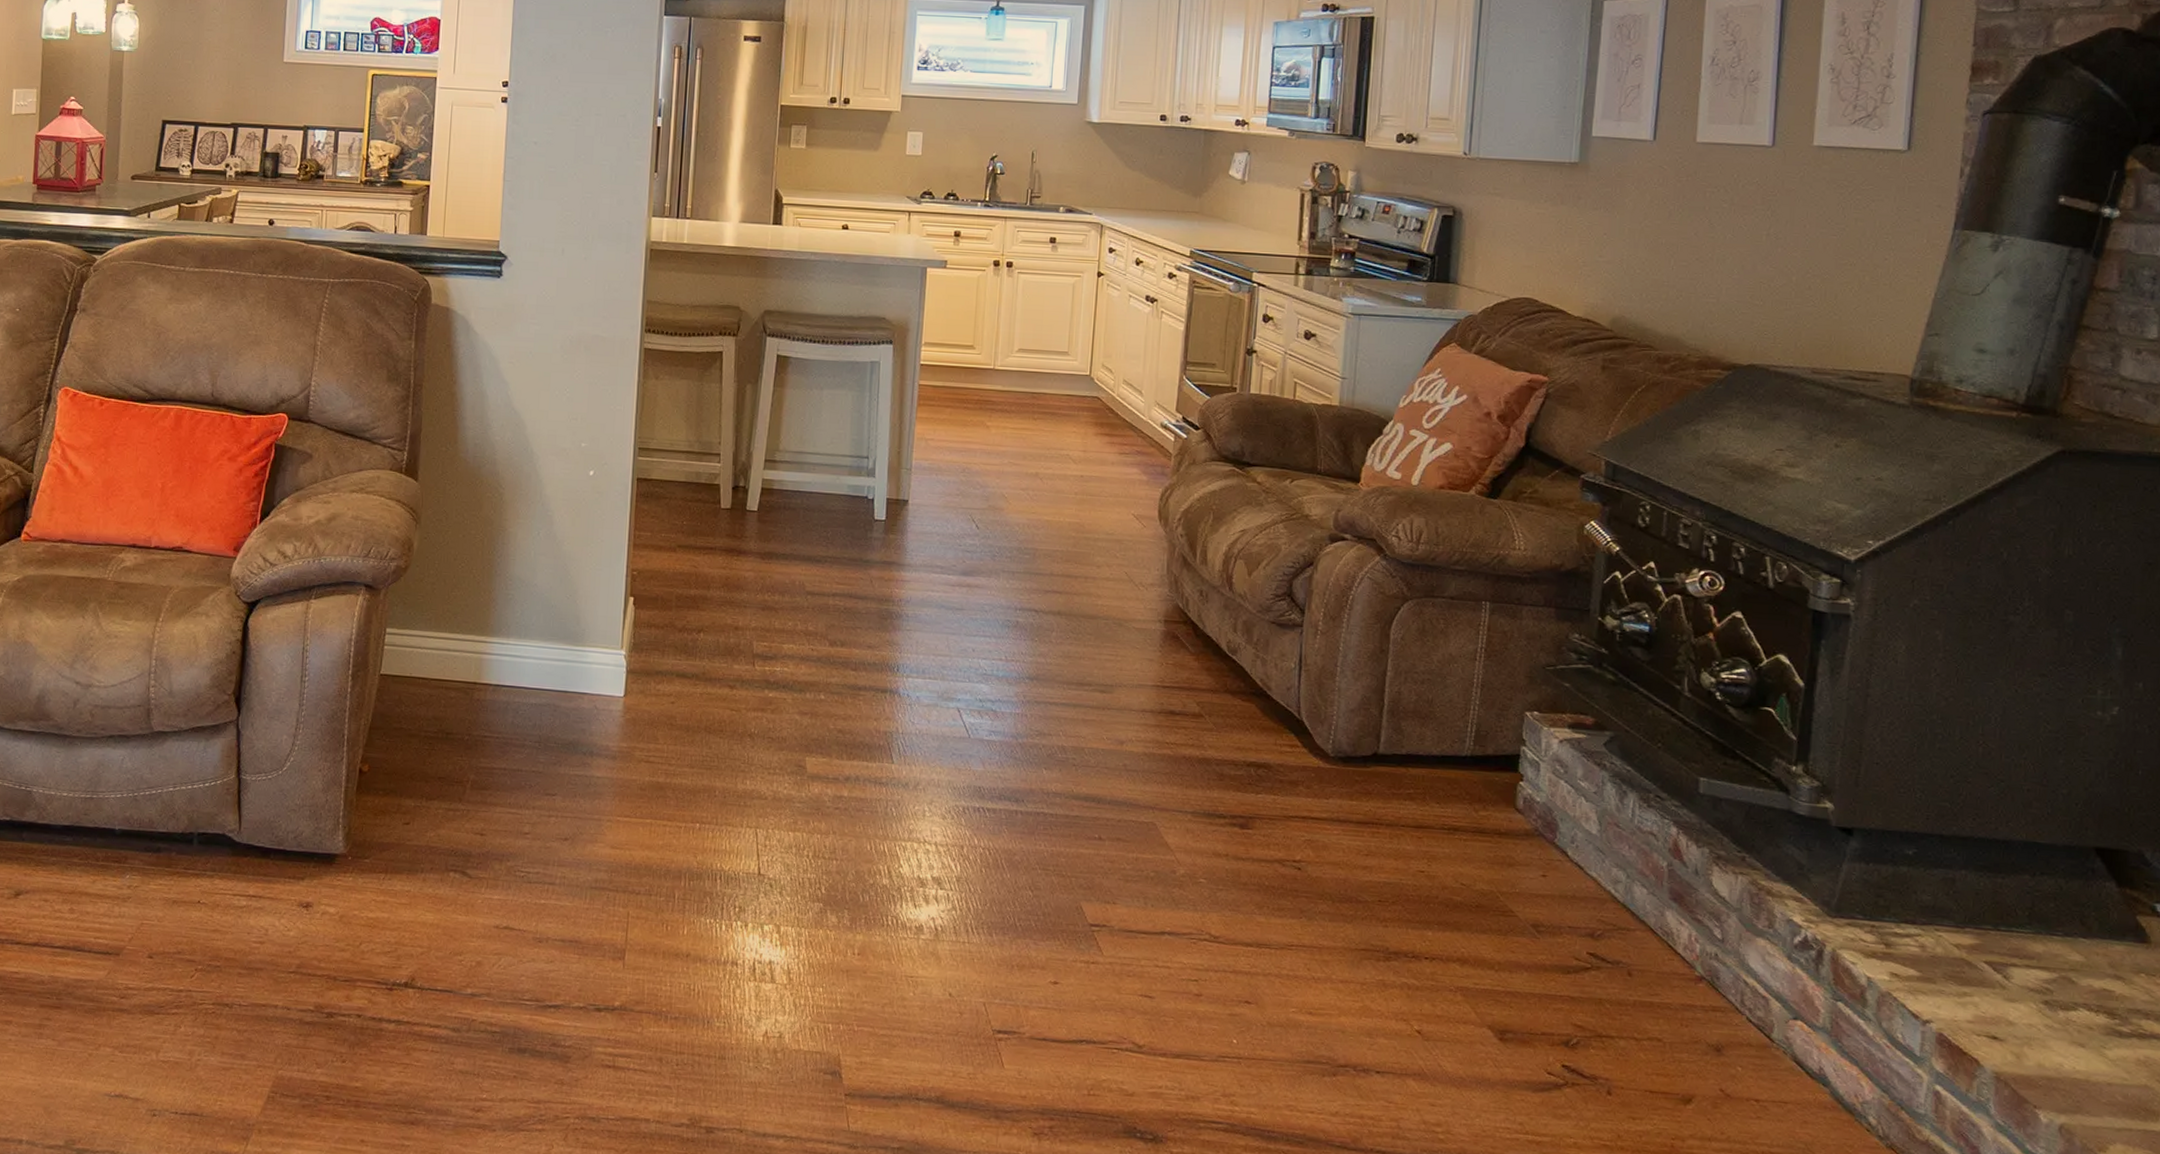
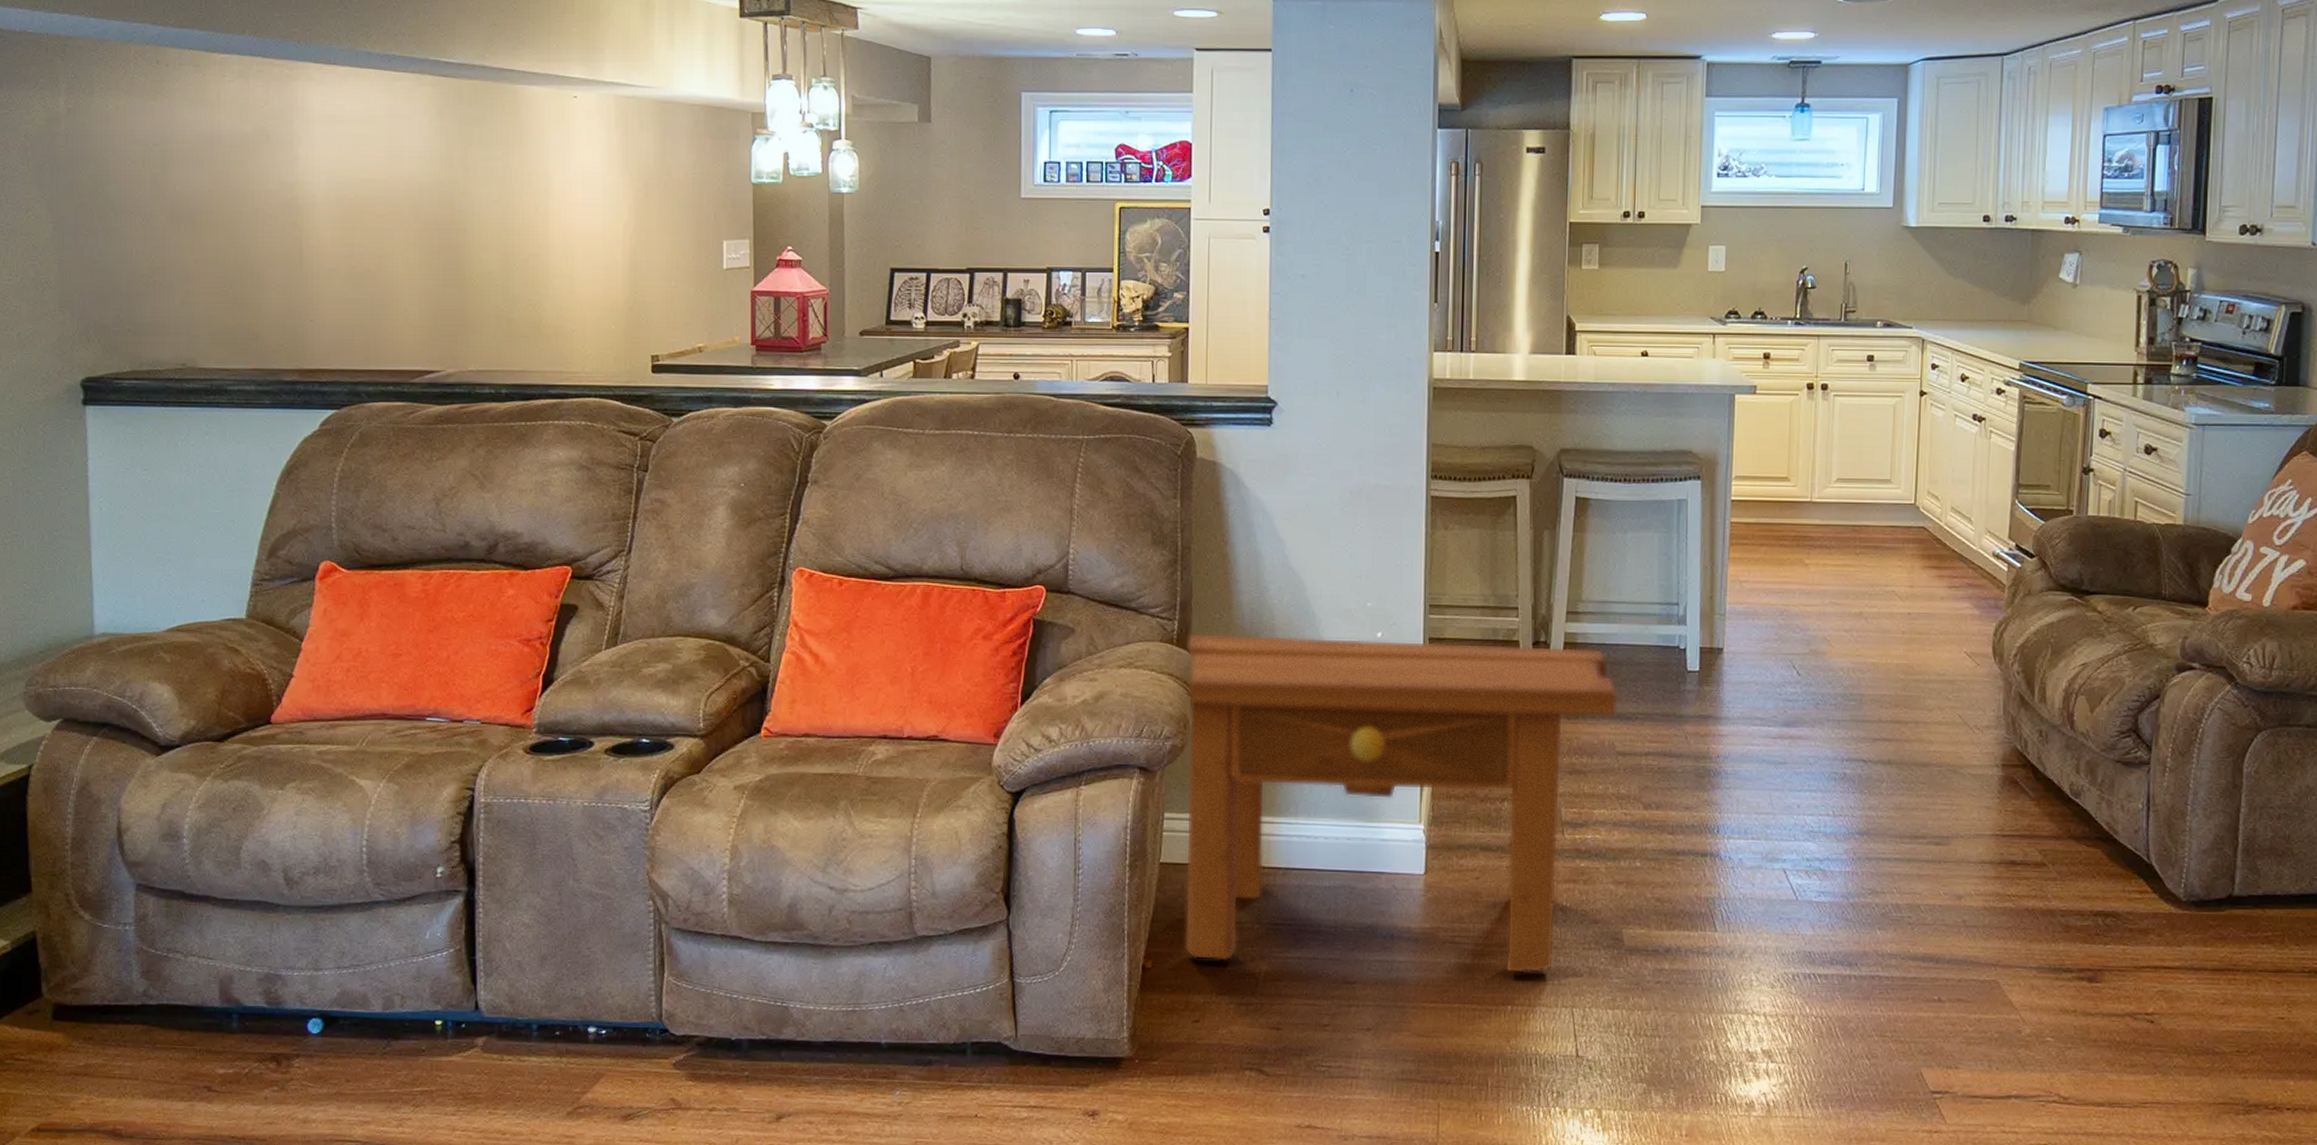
side table: none [399,463,810,794] -> present [1184,632,1618,974]

